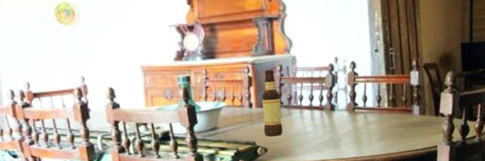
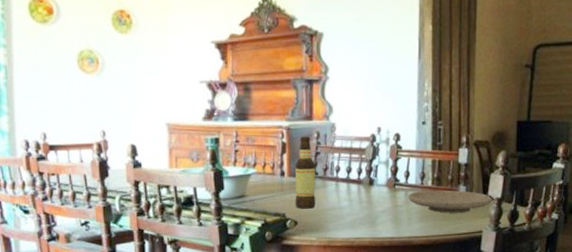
plate: none [366,110,445,132] -> present [407,190,493,213]

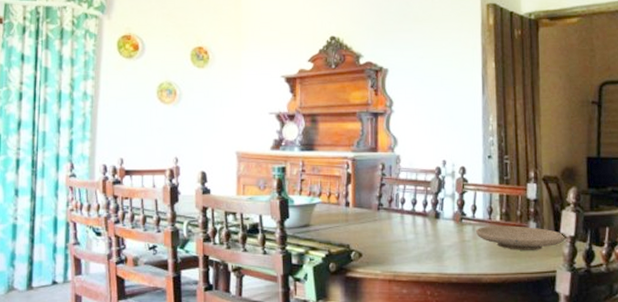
bottle: present [295,136,316,209] -> none [359,167,381,241]

